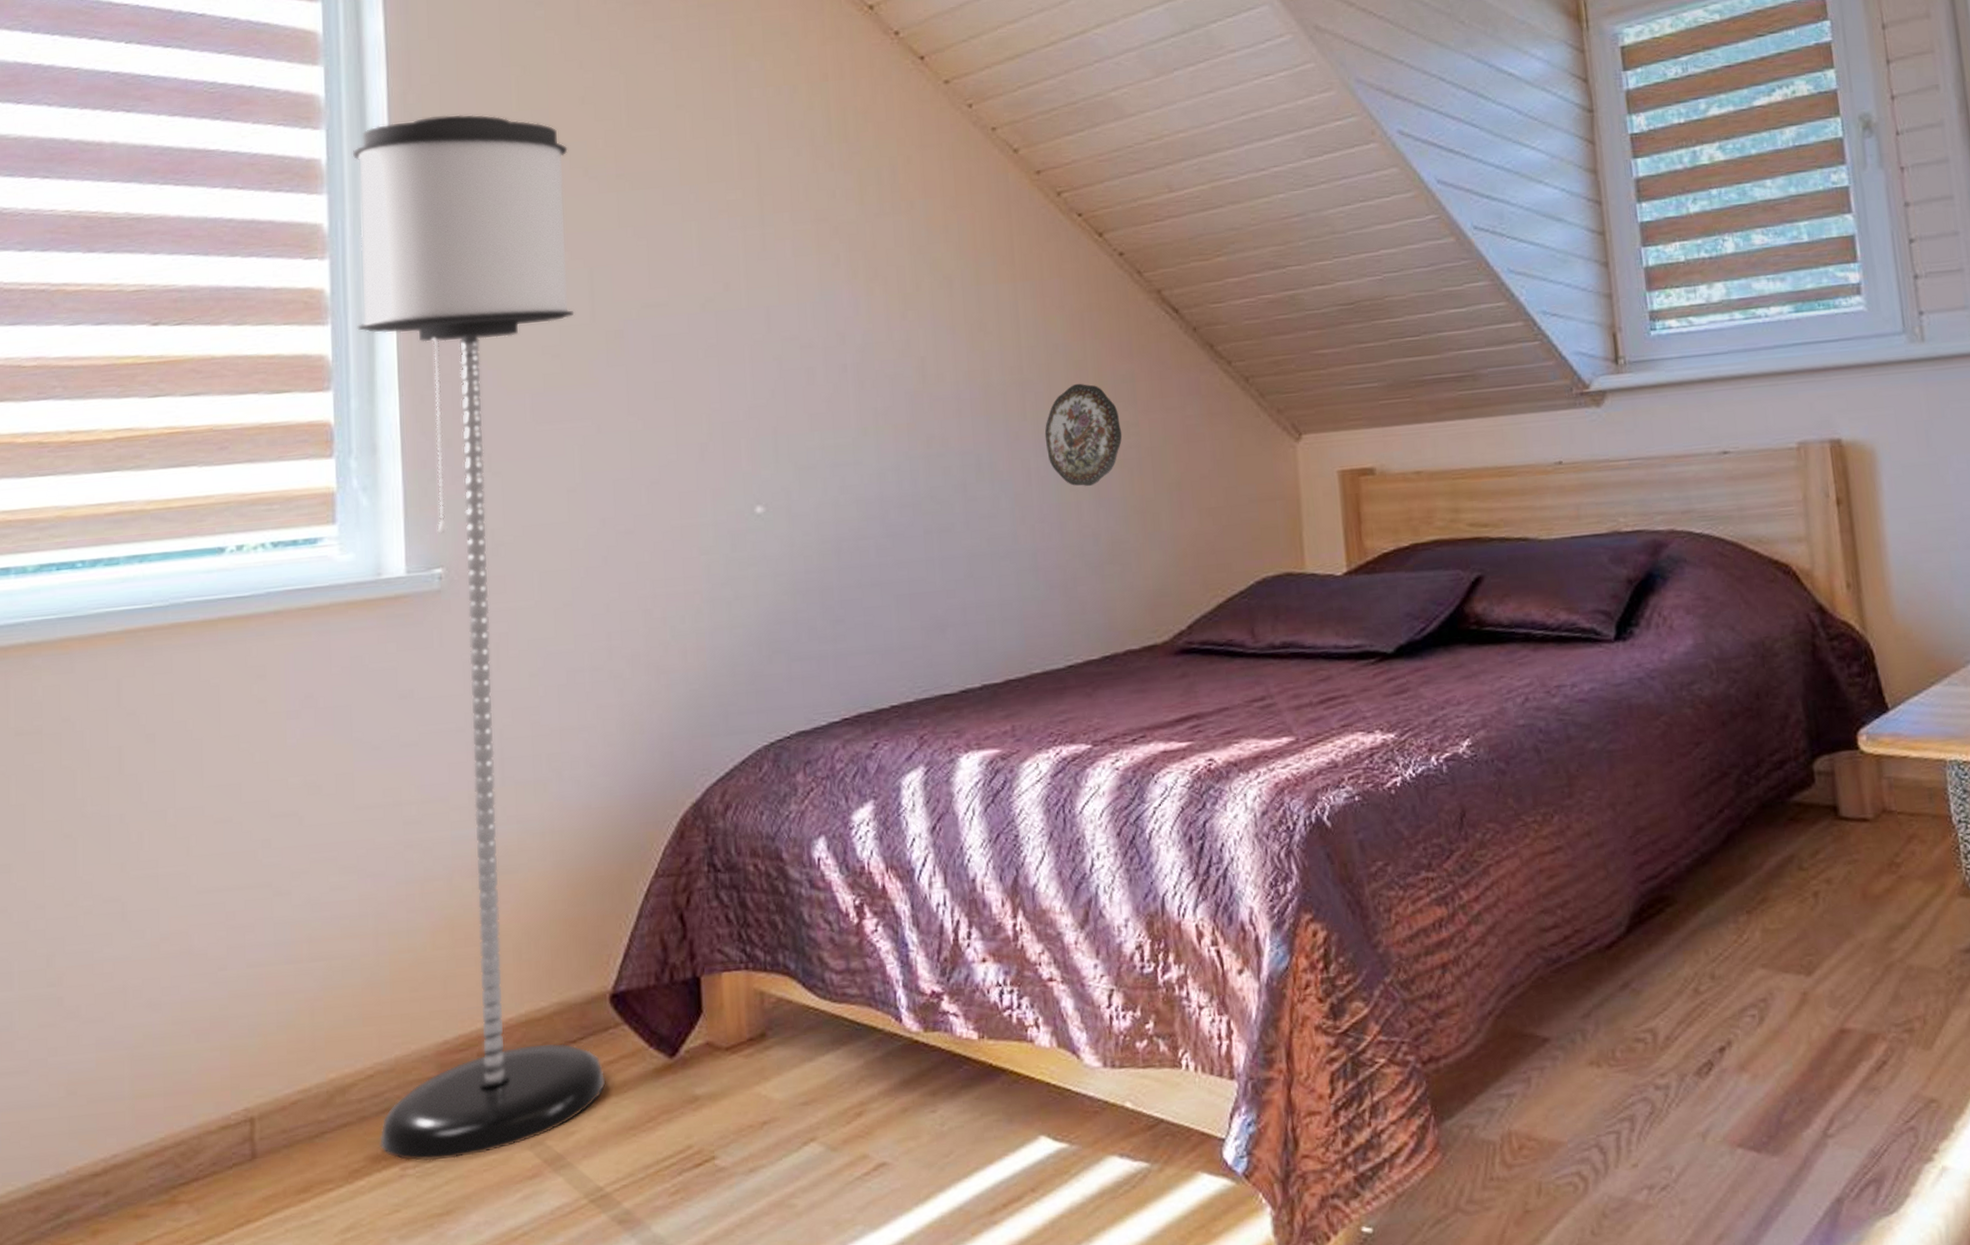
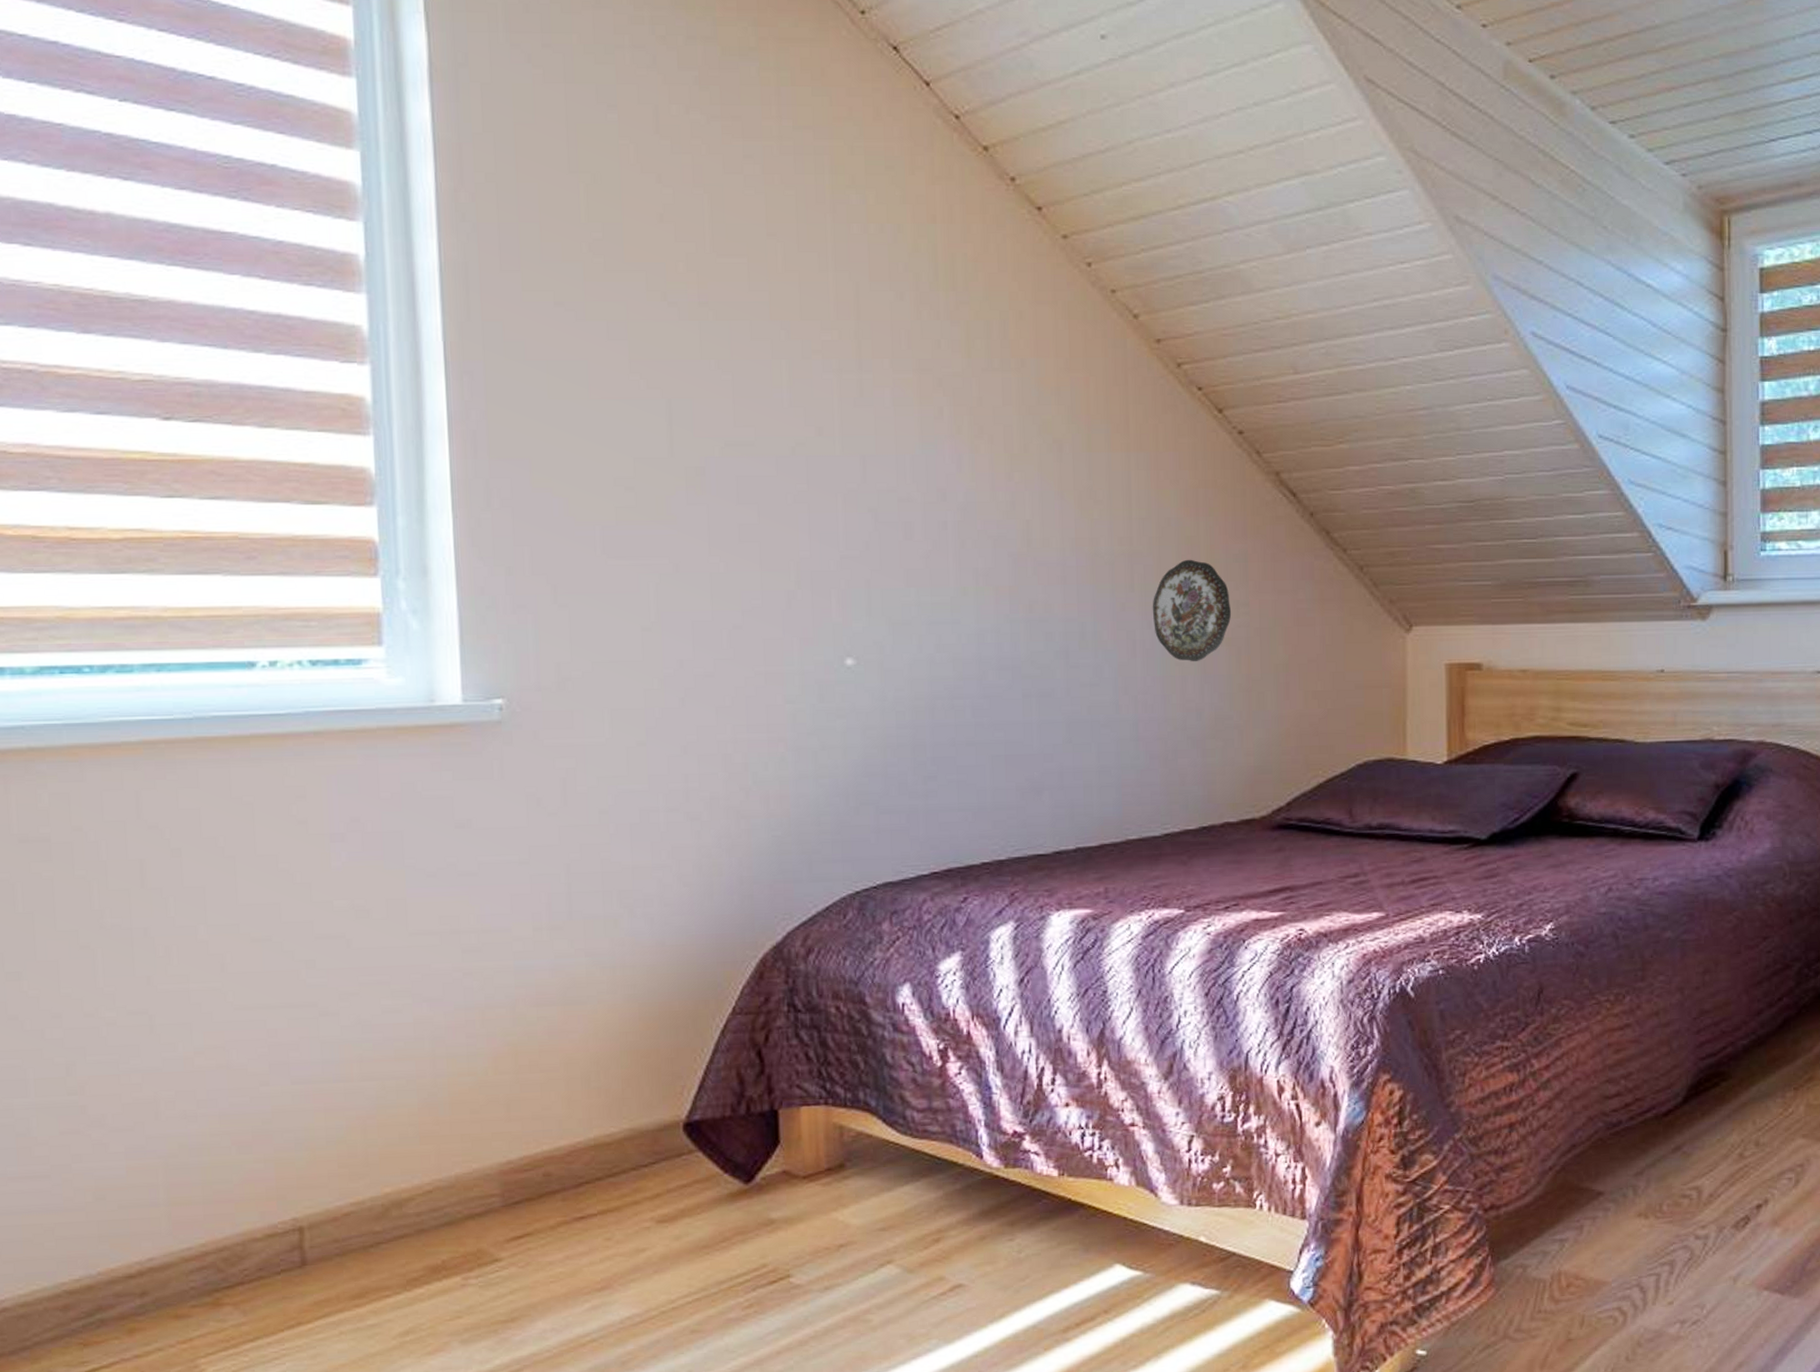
floor lamp: present [352,114,606,1161] -> none [395,220,679,1272]

